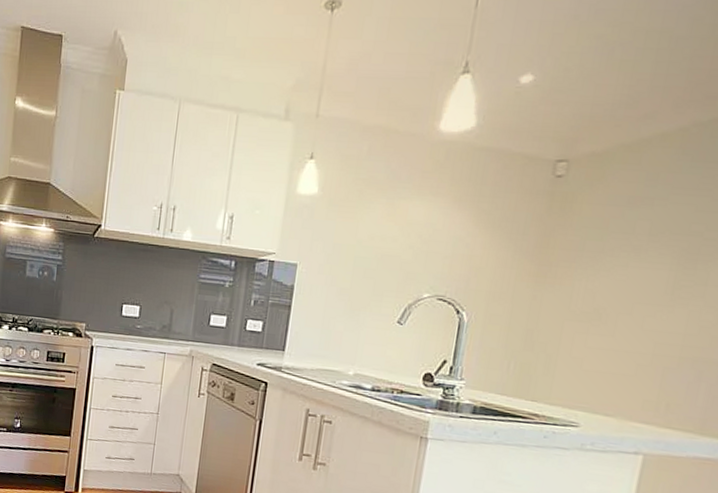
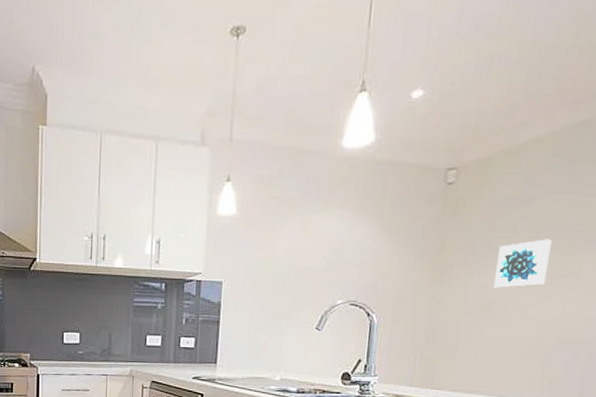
wall art: none [603,244,675,295] -> present [493,239,552,288]

